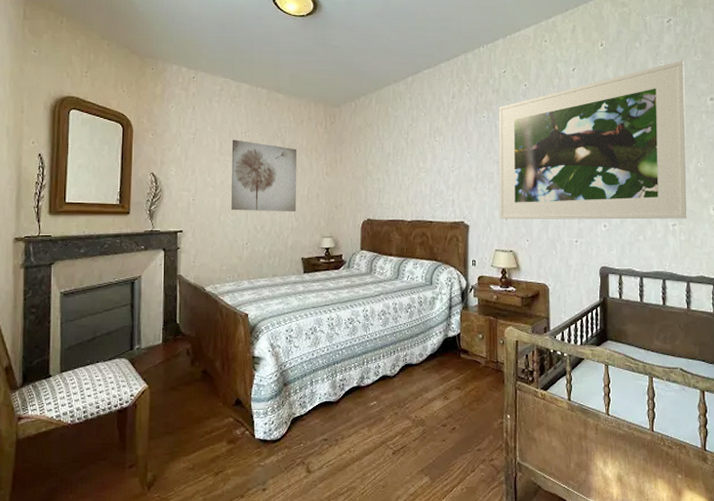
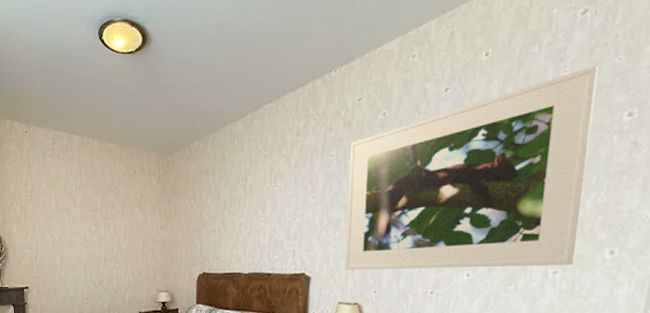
wall art: present [231,139,297,212] -> none [67,195,133,267]

